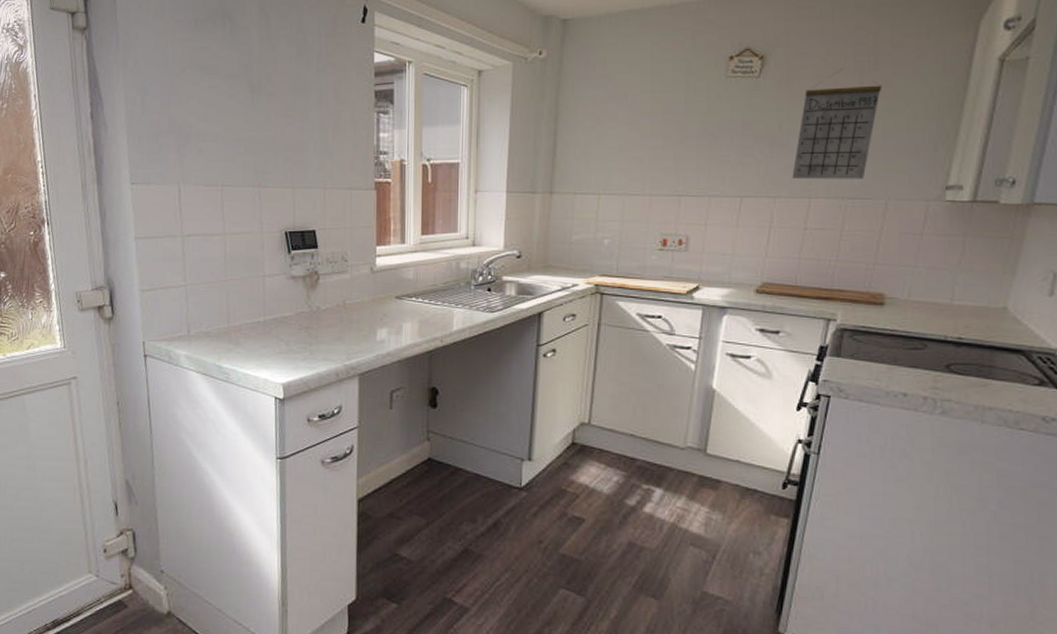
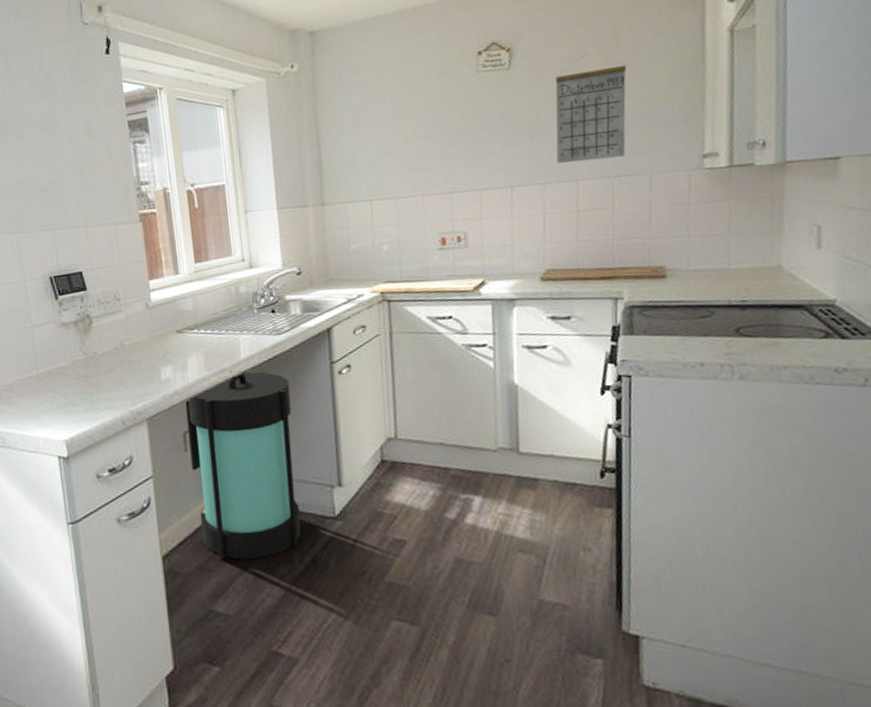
lantern: none [395,341,495,515] -> present [185,370,302,560]

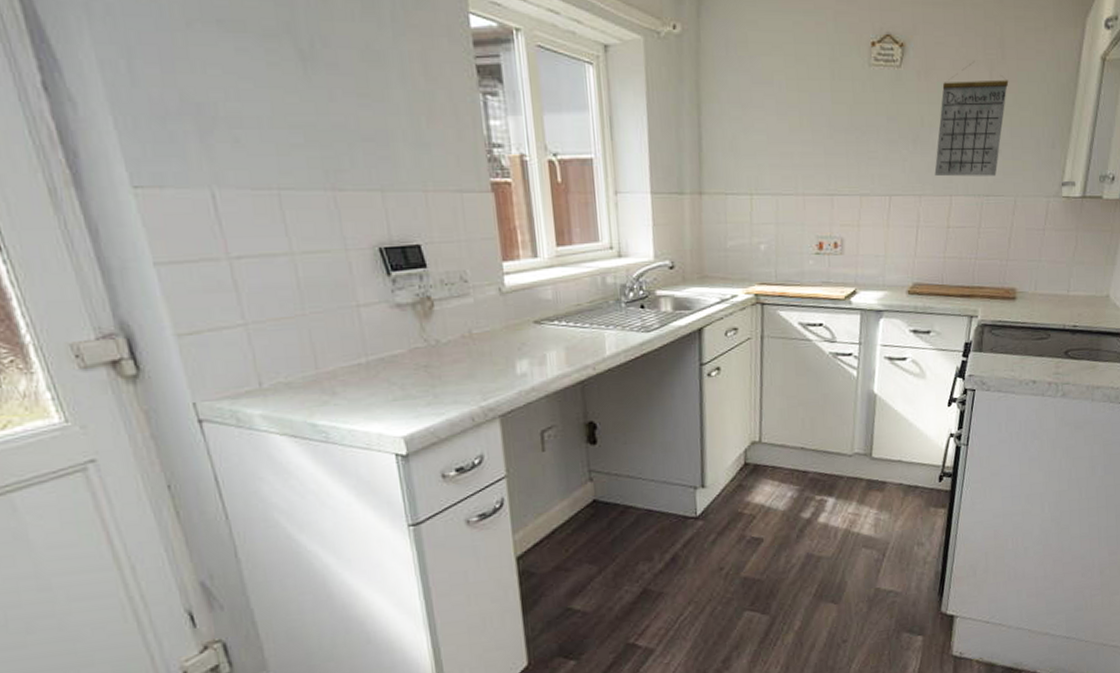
lantern: present [185,370,302,560] -> none [543,368,663,560]

